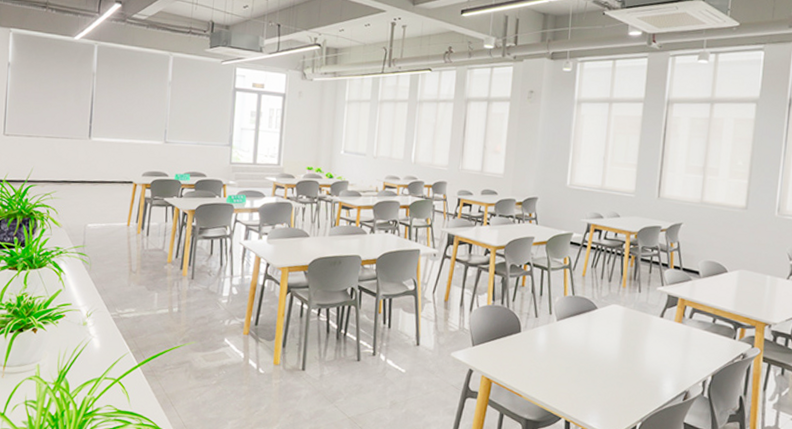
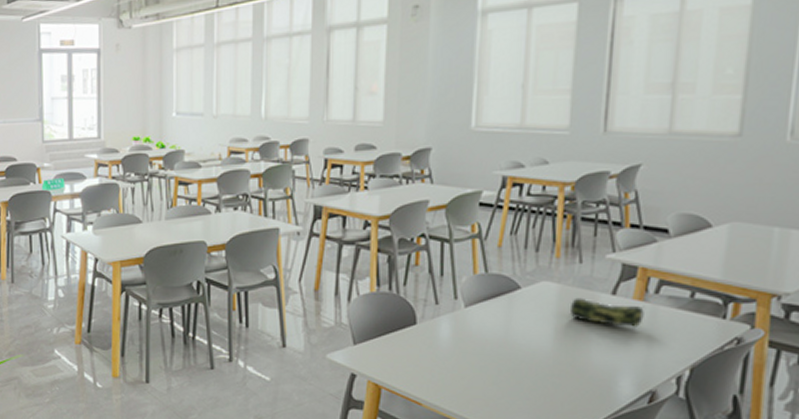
pencil case: none [630,318,682,343] -> present [569,297,645,327]

